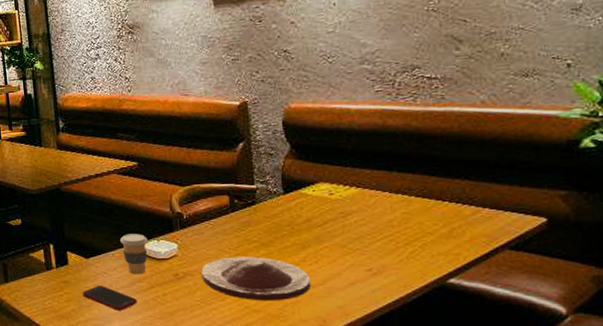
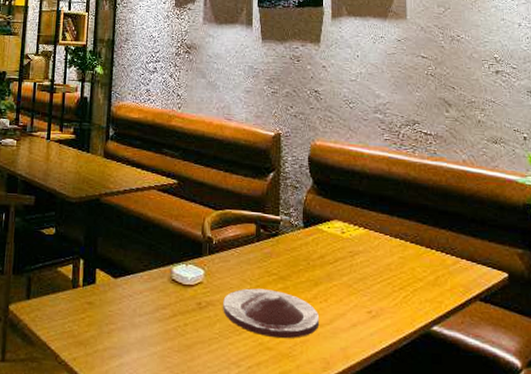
cell phone: present [82,285,137,311] -> none [104,309,158,340]
coffee cup: present [119,234,148,275] -> none [150,255,177,301]

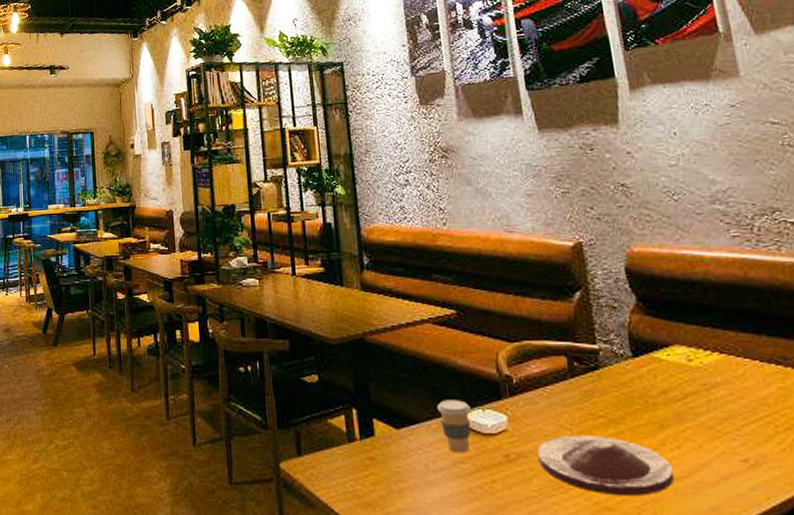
coffee cup: none [150,255,177,301] -> present [436,400,471,453]

